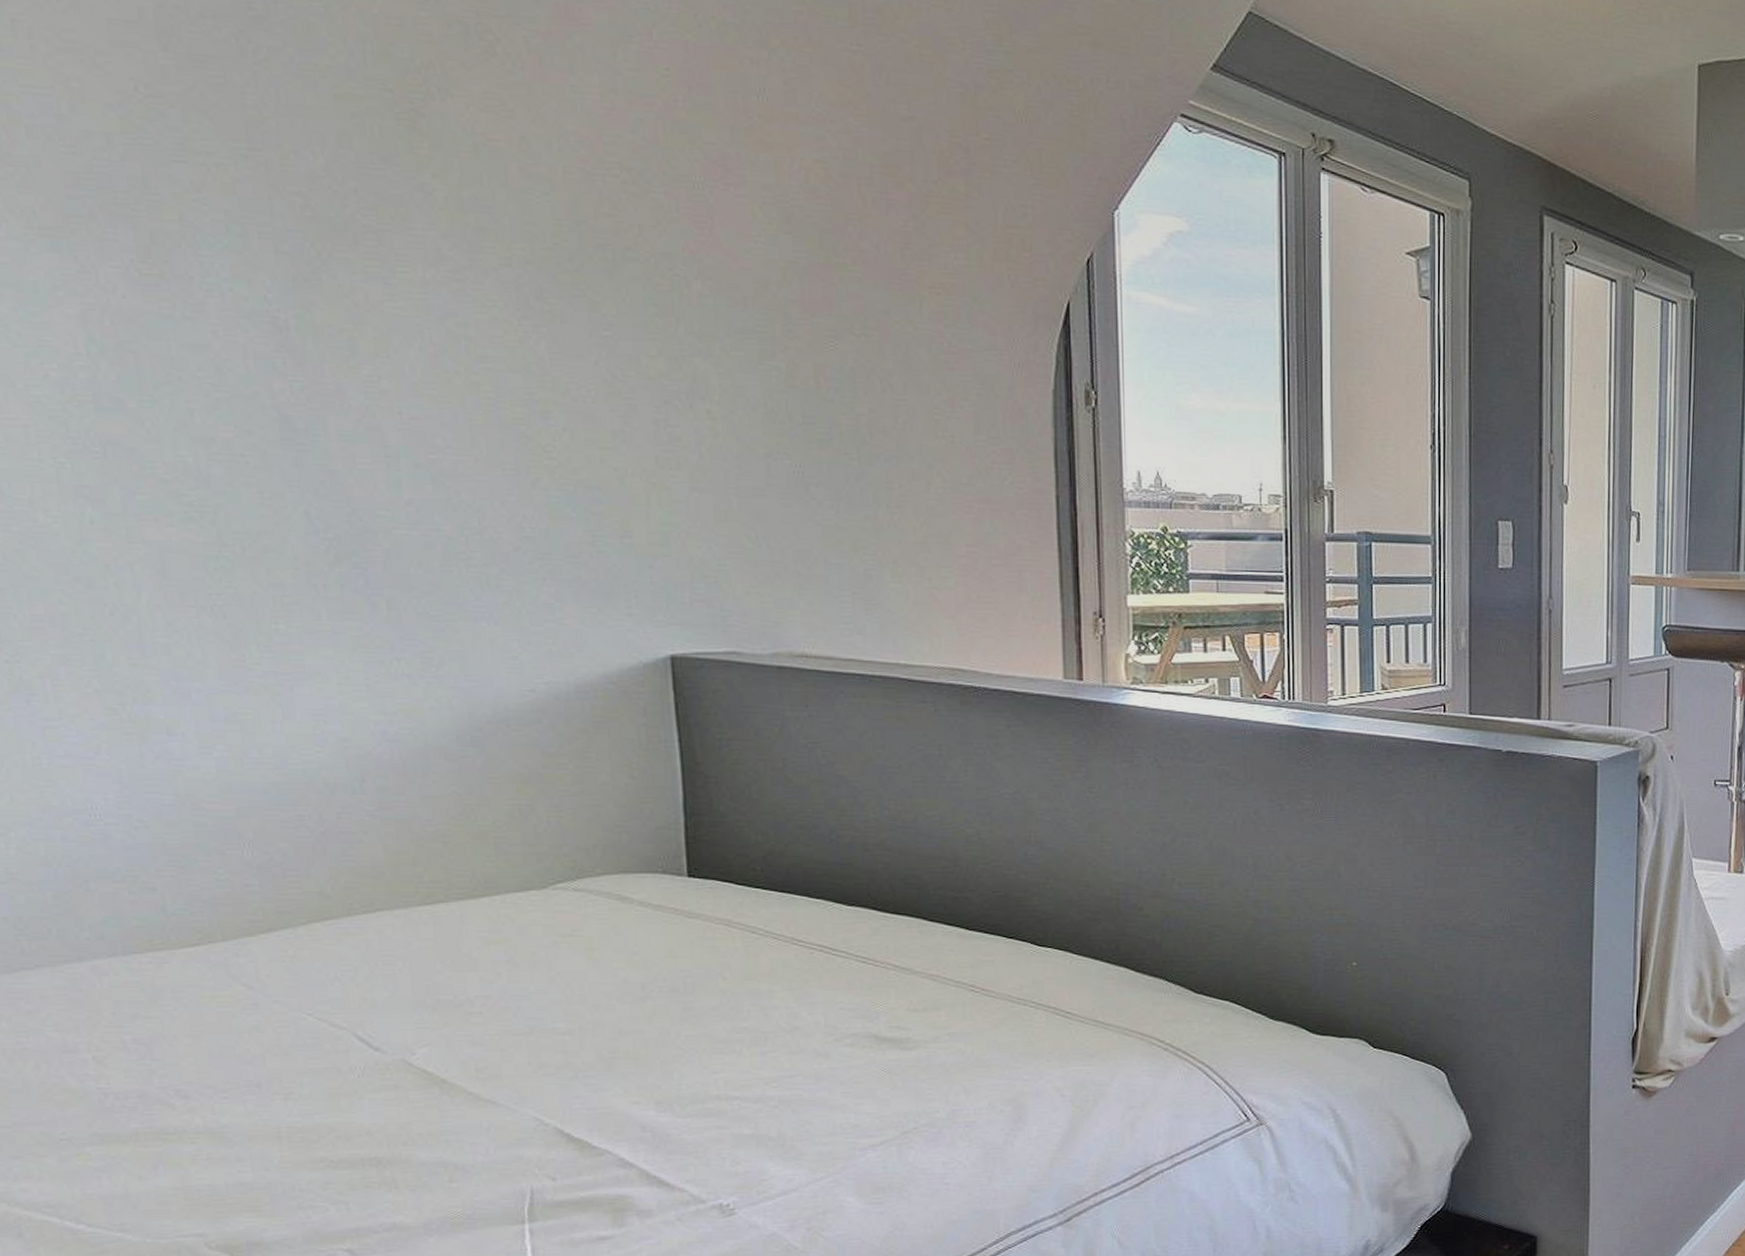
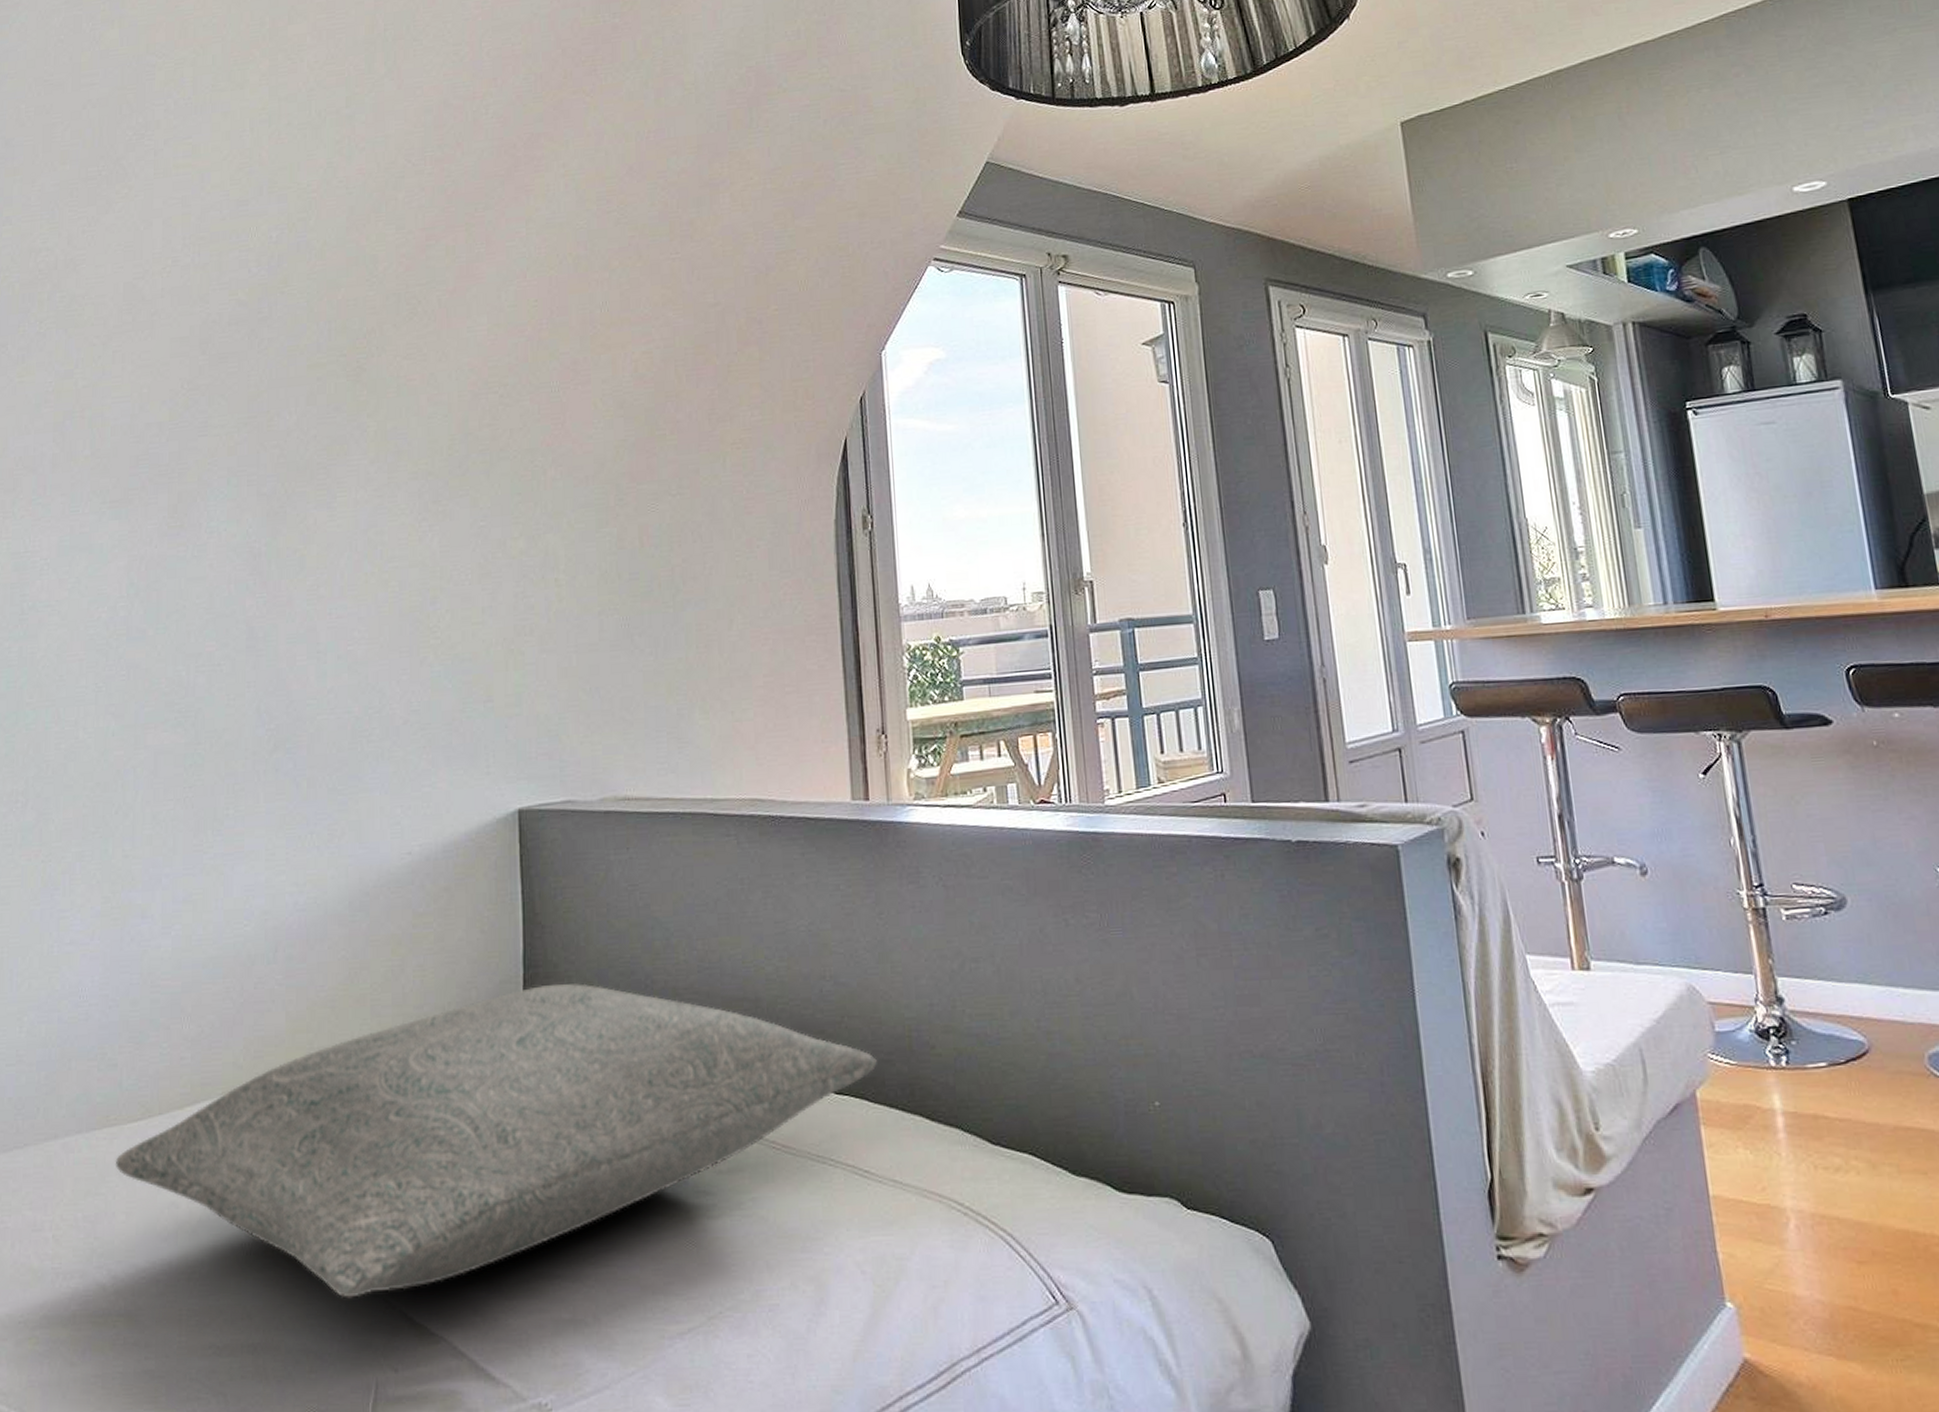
pillow: none [168,832,1083,1117] -> present [115,983,877,1298]

